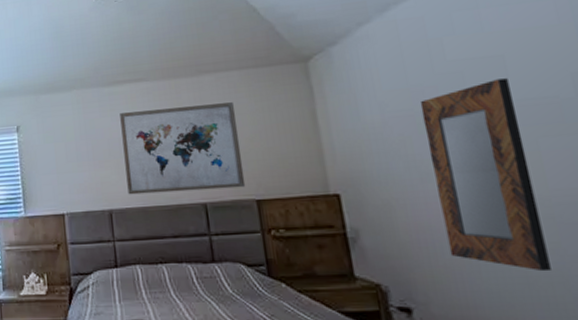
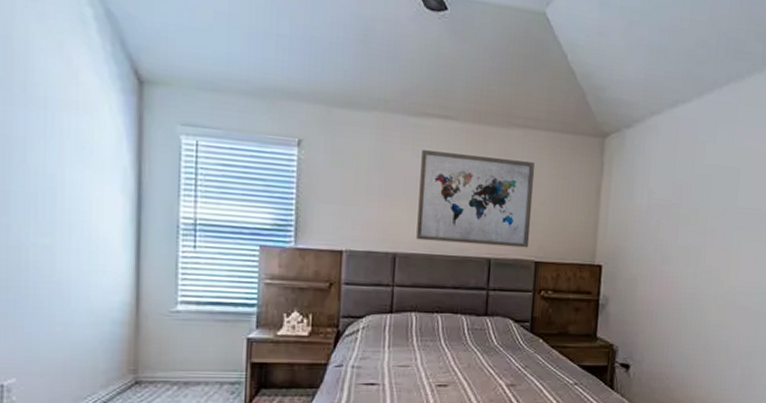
home mirror: present [419,78,551,272] -> none [665,187,737,342]

